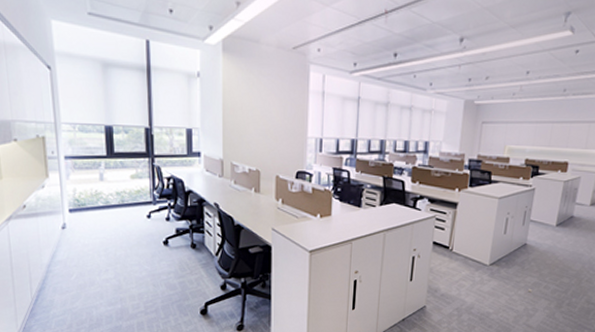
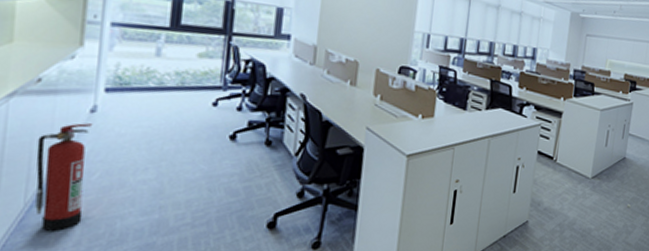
fire extinguisher: none [31,237,70,318] -> present [35,123,93,231]

